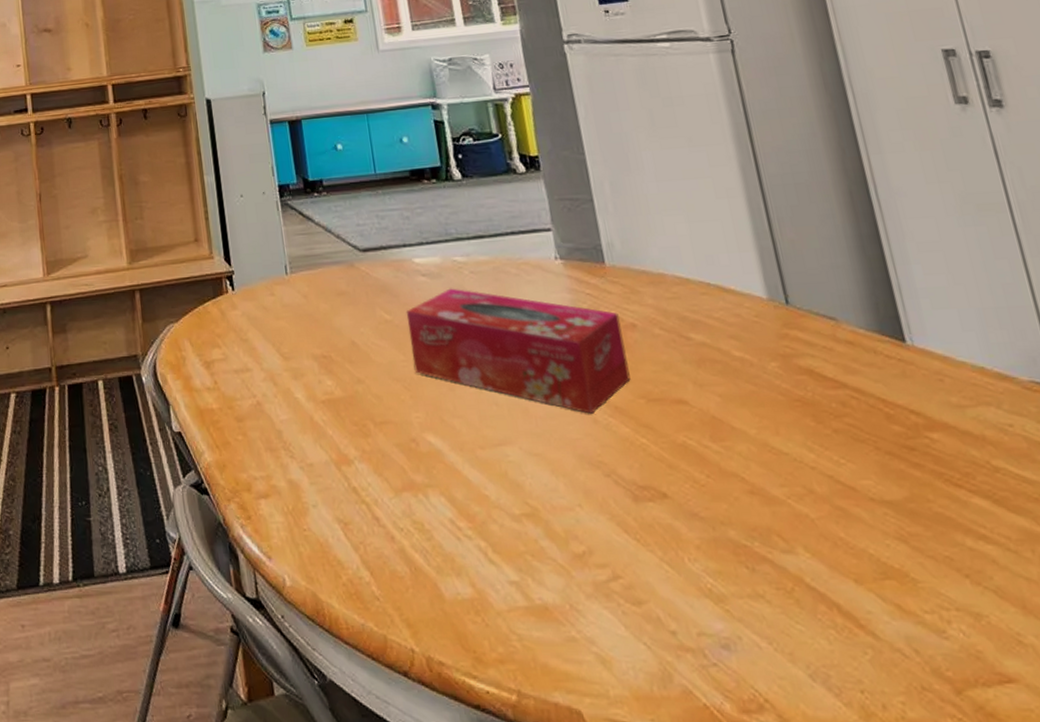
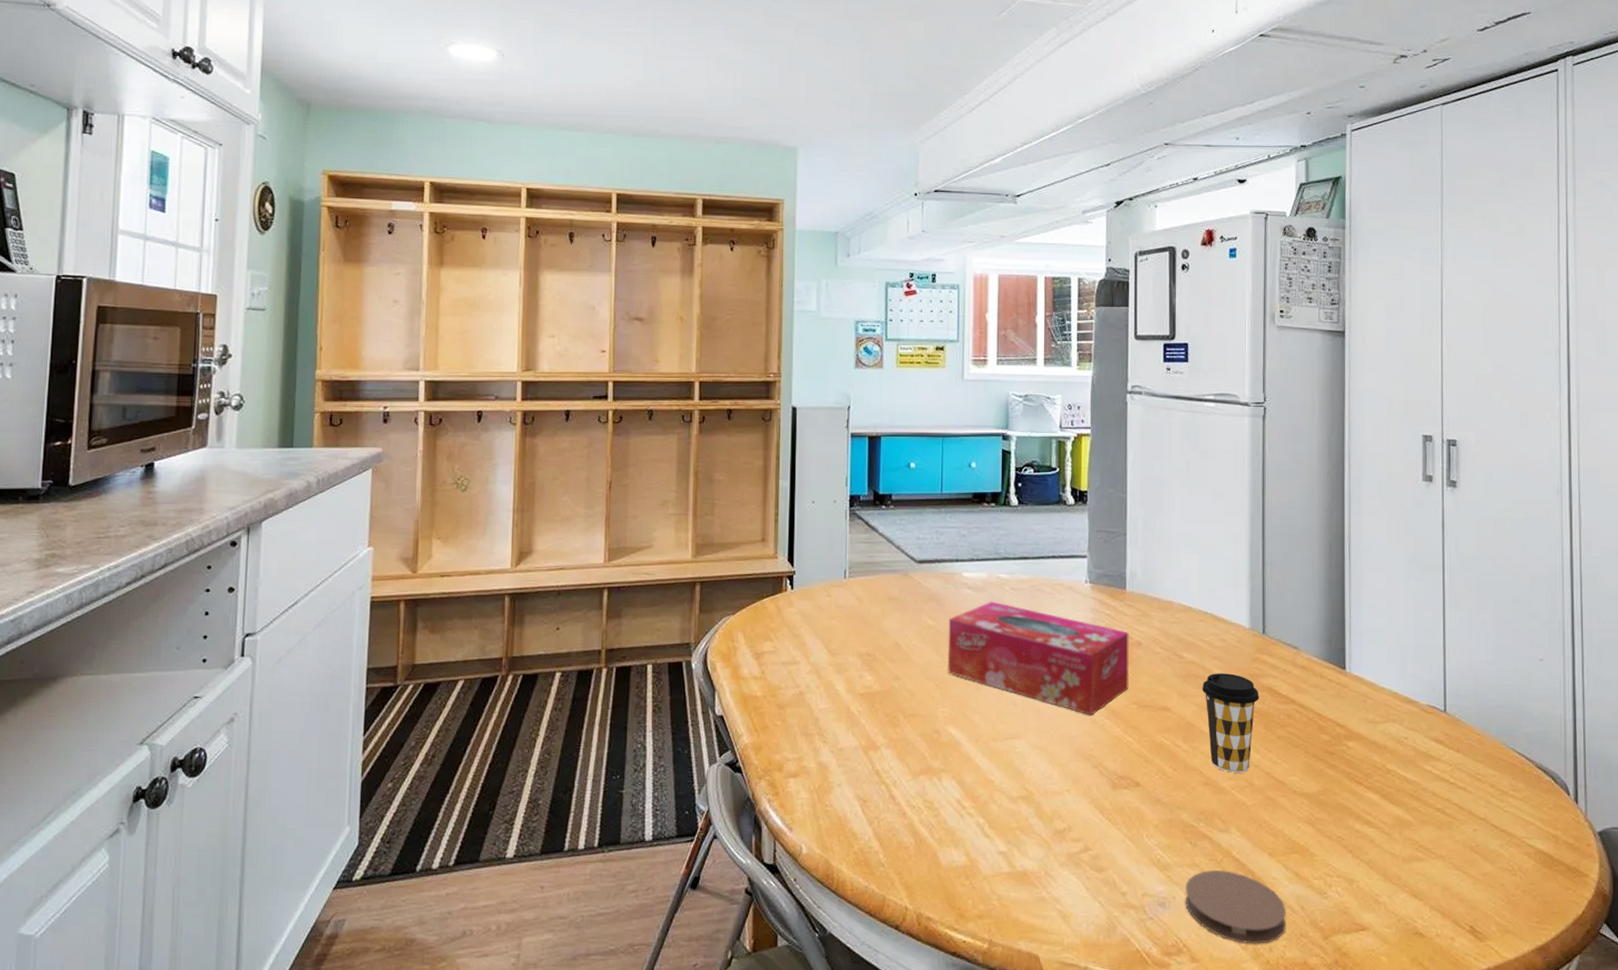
coffee cup: none [722,355,805,478] -> present [1201,673,1259,773]
coaster: none [751,603,900,700] -> present [1185,871,1287,944]

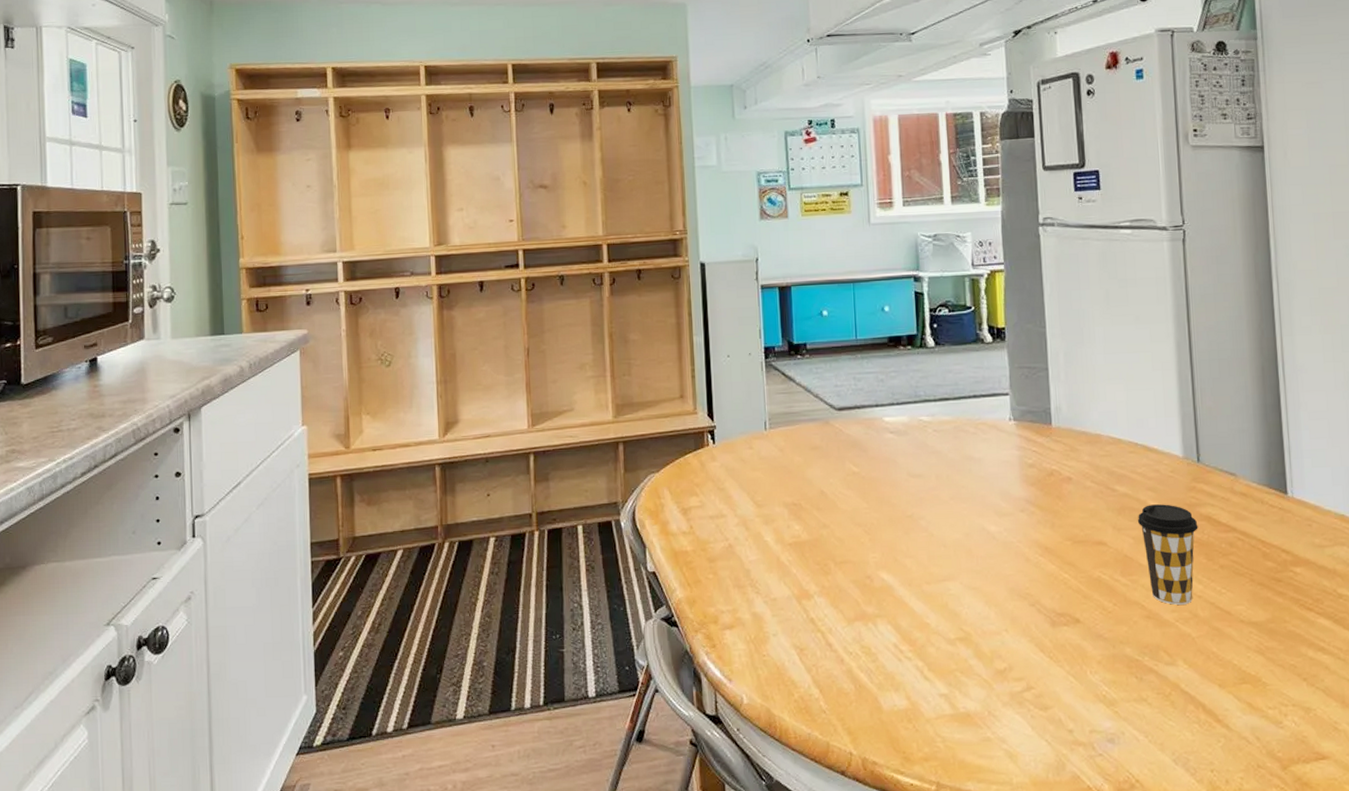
tissue box: present [947,601,1129,715] -> none [872,444,1061,554]
coaster: present [1185,871,1287,944] -> none [1133,704,1243,777]

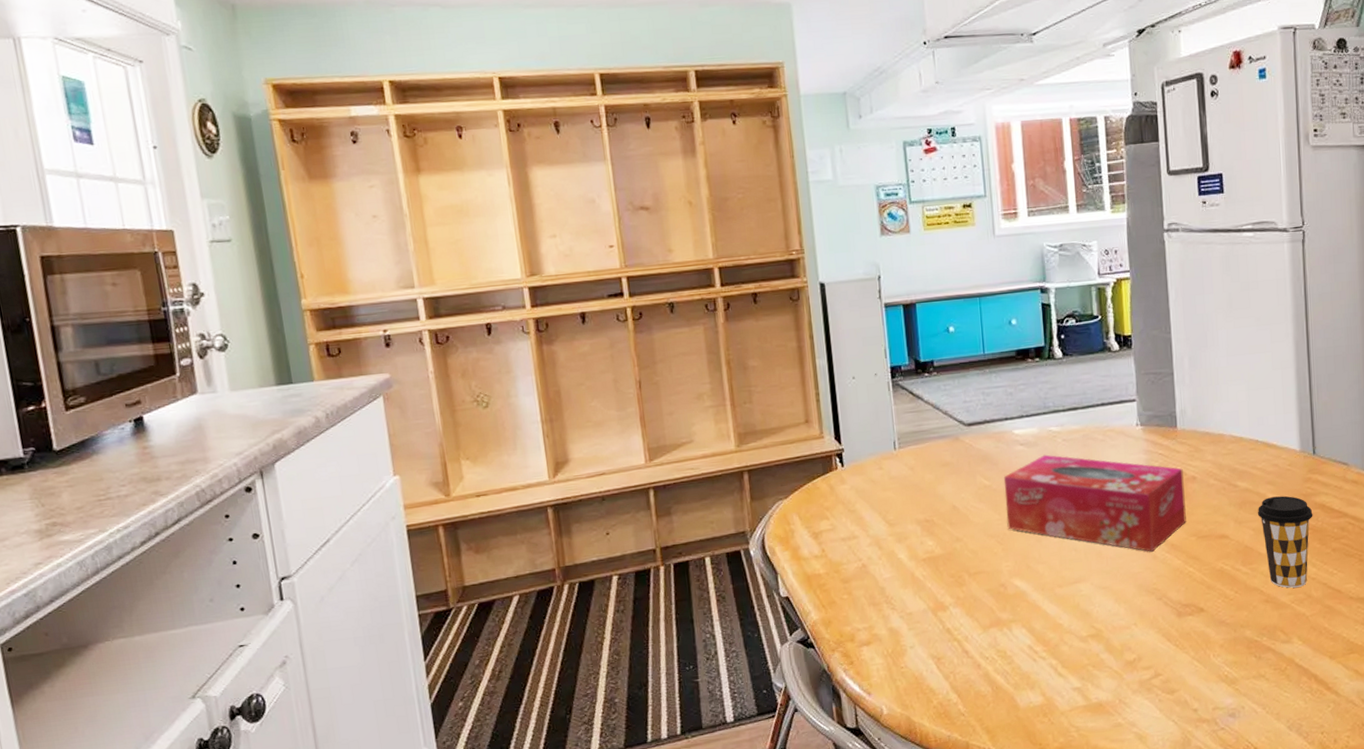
tissue box: none [872,444,1061,554] -> present [1003,454,1186,552]

